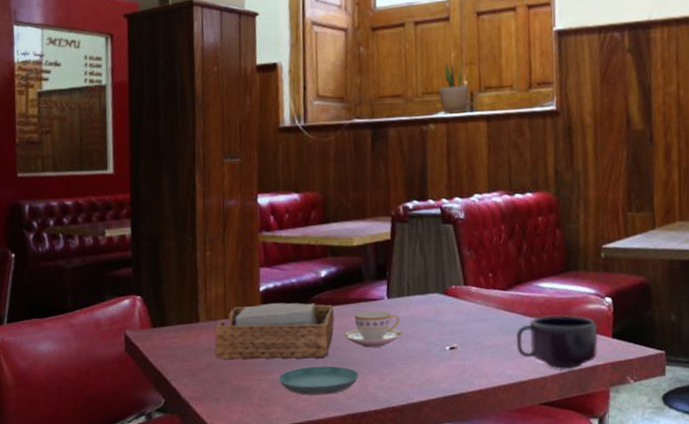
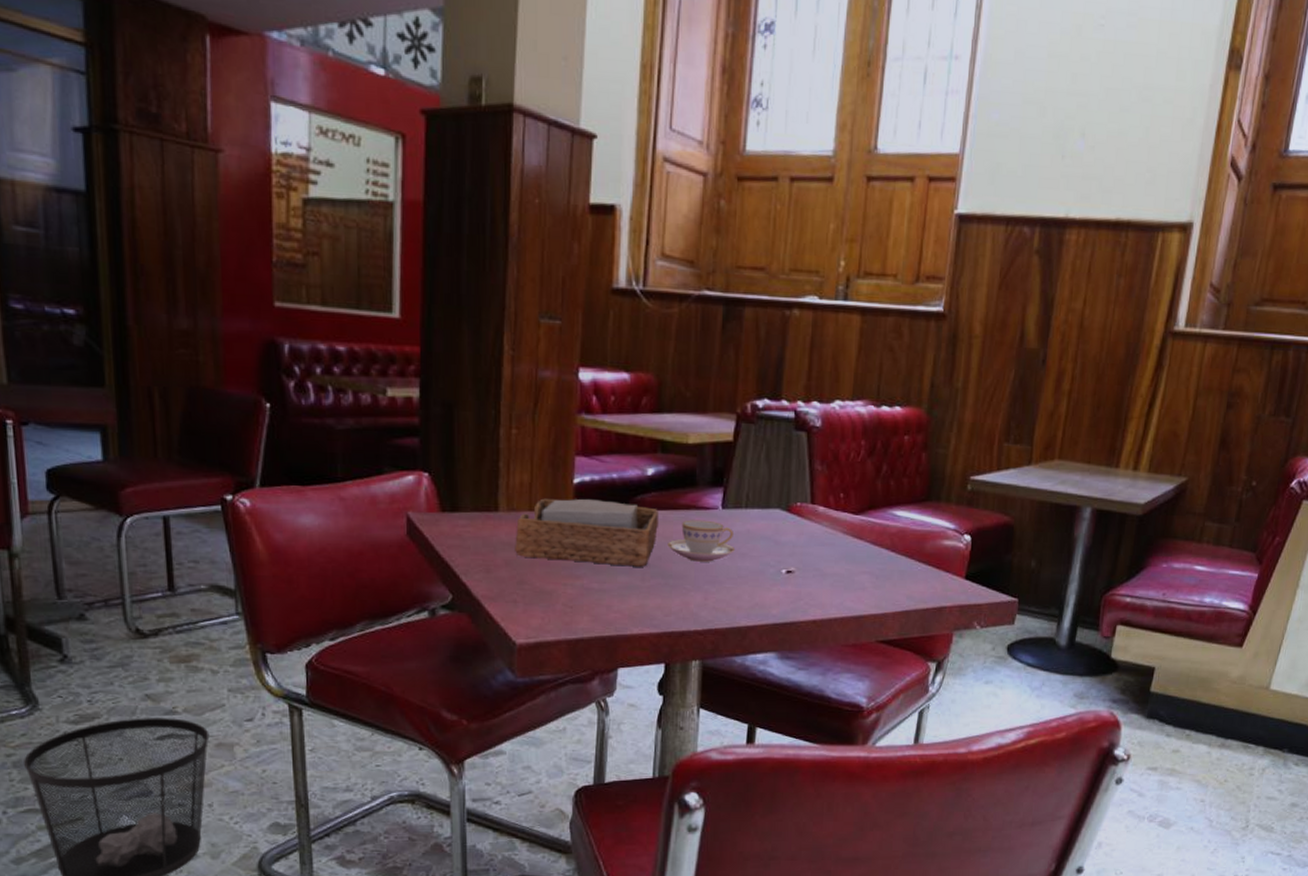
saucer: present [278,365,359,396] -> none [588,576,680,609]
potted plant: present [438,57,469,114] -> none [809,231,846,301]
mug: present [516,314,599,369] -> none [860,547,952,608]

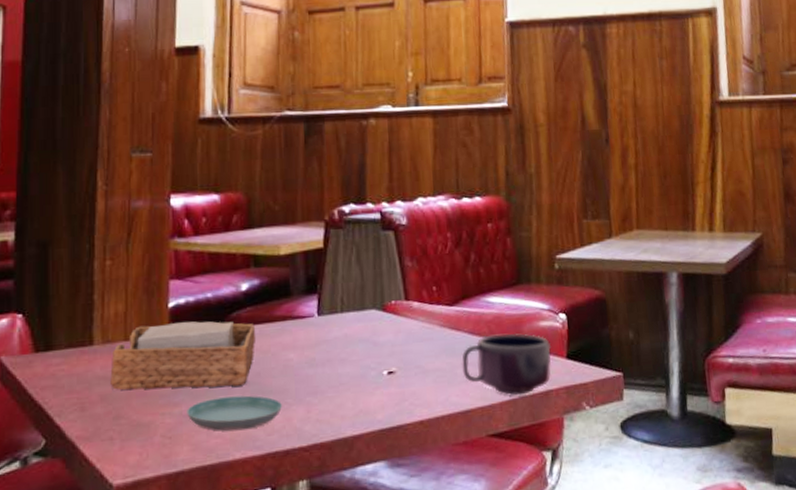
saucer: none [588,576,680,609] -> present [187,395,282,432]
teacup: present [667,520,736,562] -> none [266,329,335,374]
mug: none [860,547,952,608] -> present [462,333,552,395]

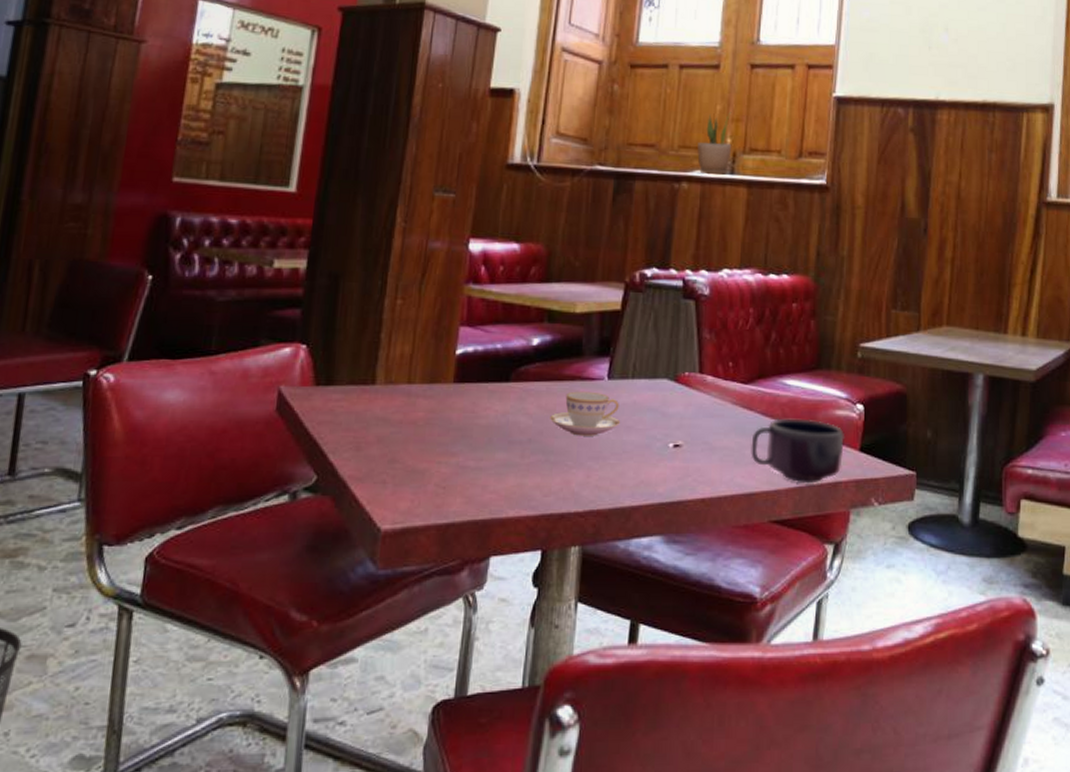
napkin holder: present [110,321,256,391] -> none [389,370,543,442]
saucer: present [187,395,282,432] -> none [463,452,562,488]
teacup: none [266,329,335,374] -> present [550,391,621,436]
potted plant: none [381,46,414,108] -> present [697,112,732,174]

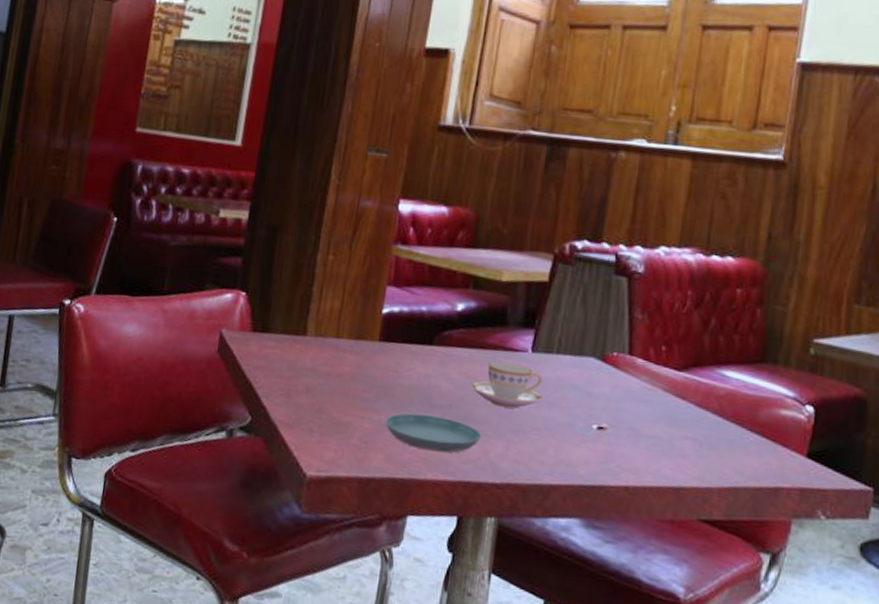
saucer: none [463,452,562,488] -> present [385,413,481,453]
potted plant: present [697,112,732,174] -> none [637,77,678,145]
mug: present [751,418,846,484] -> none [681,411,791,486]

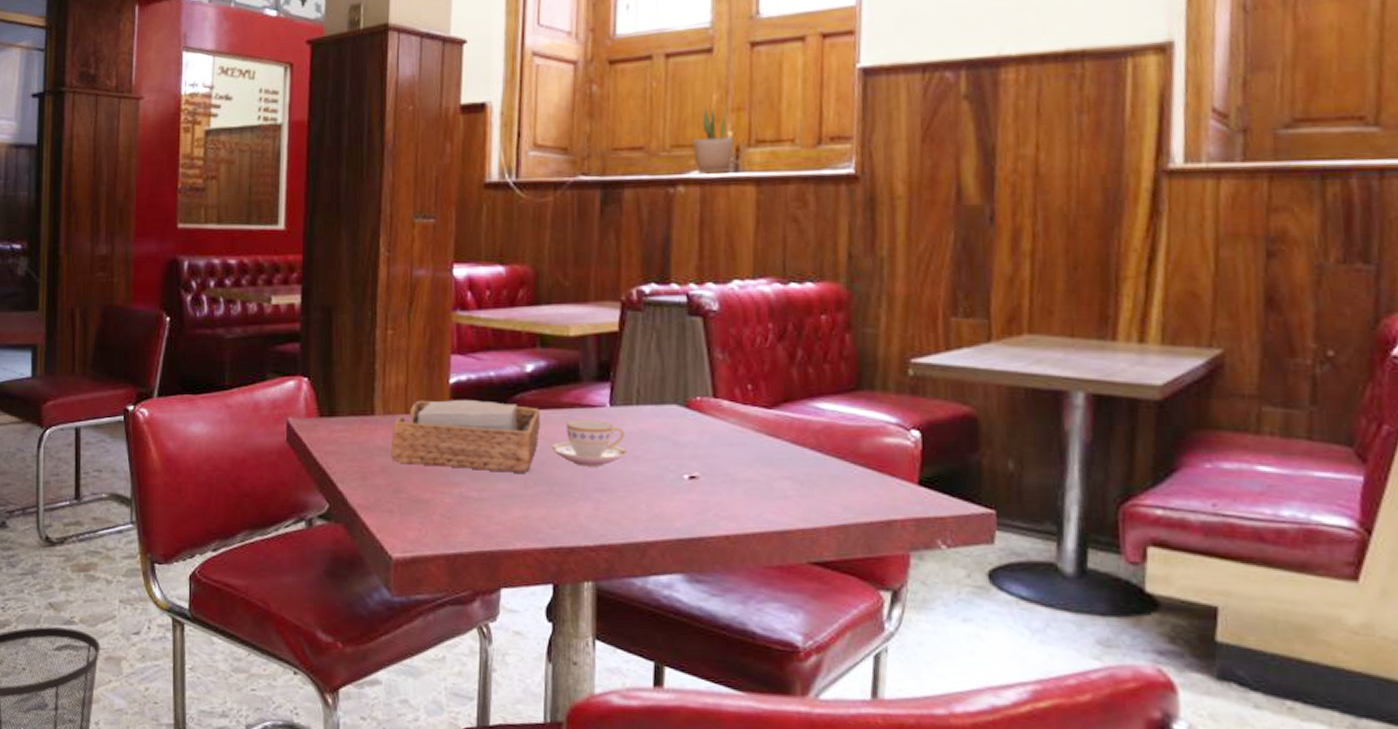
napkin holder: none [317,326,465,407] -> present [391,399,541,473]
saucer: present [385,413,481,453] -> none [466,483,567,520]
potted plant: none [637,77,678,145] -> present [693,100,734,174]

